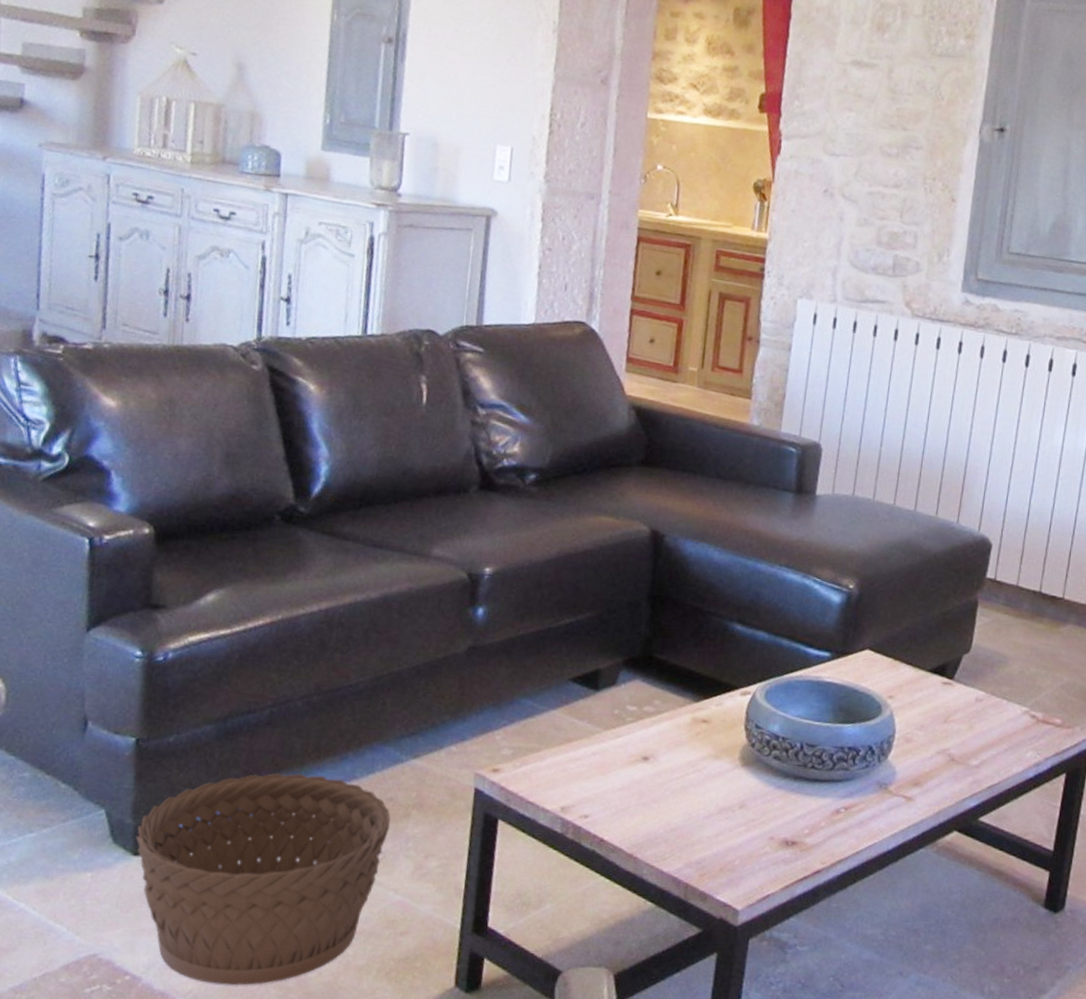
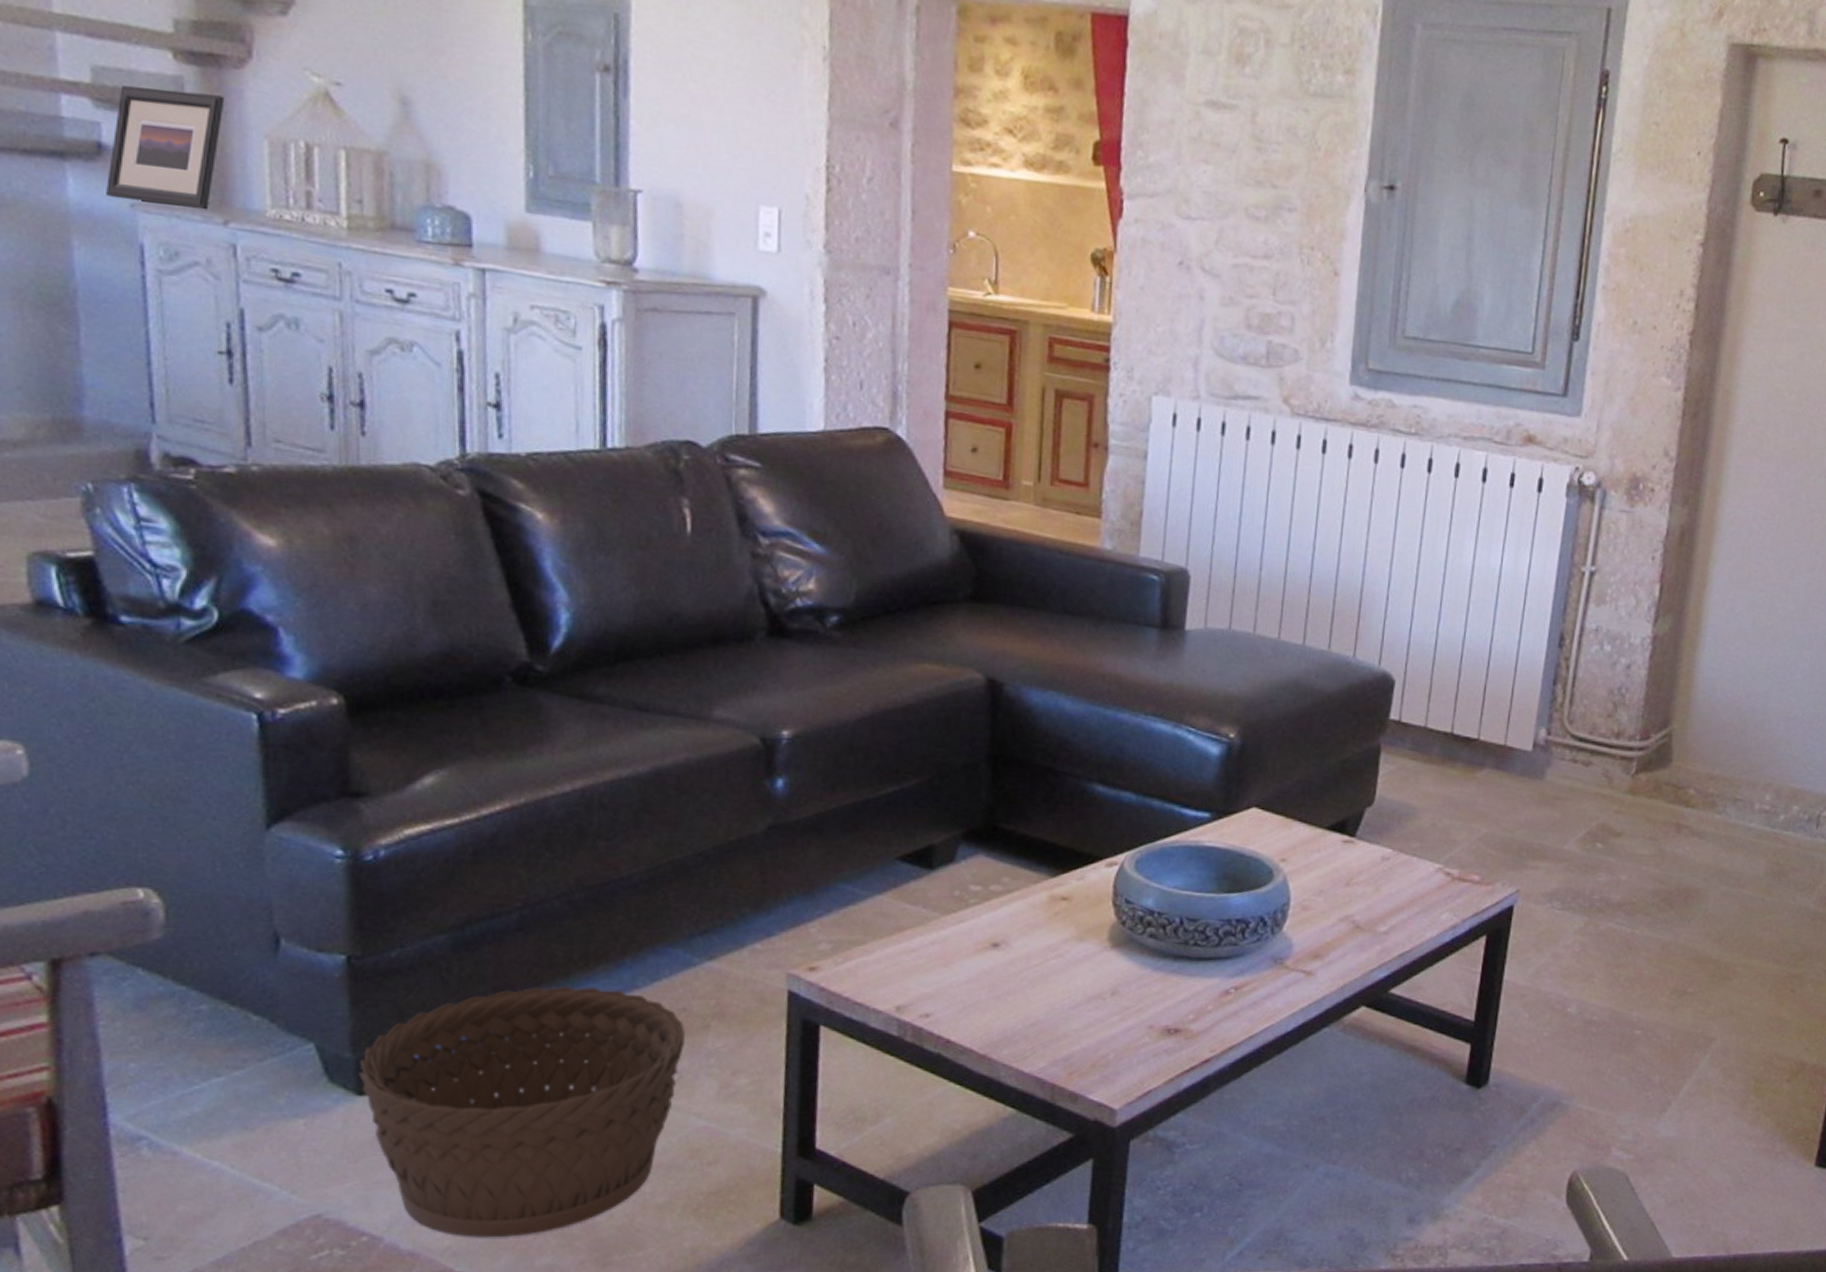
picture frame: none [23,57,113,149] -> present [106,85,225,211]

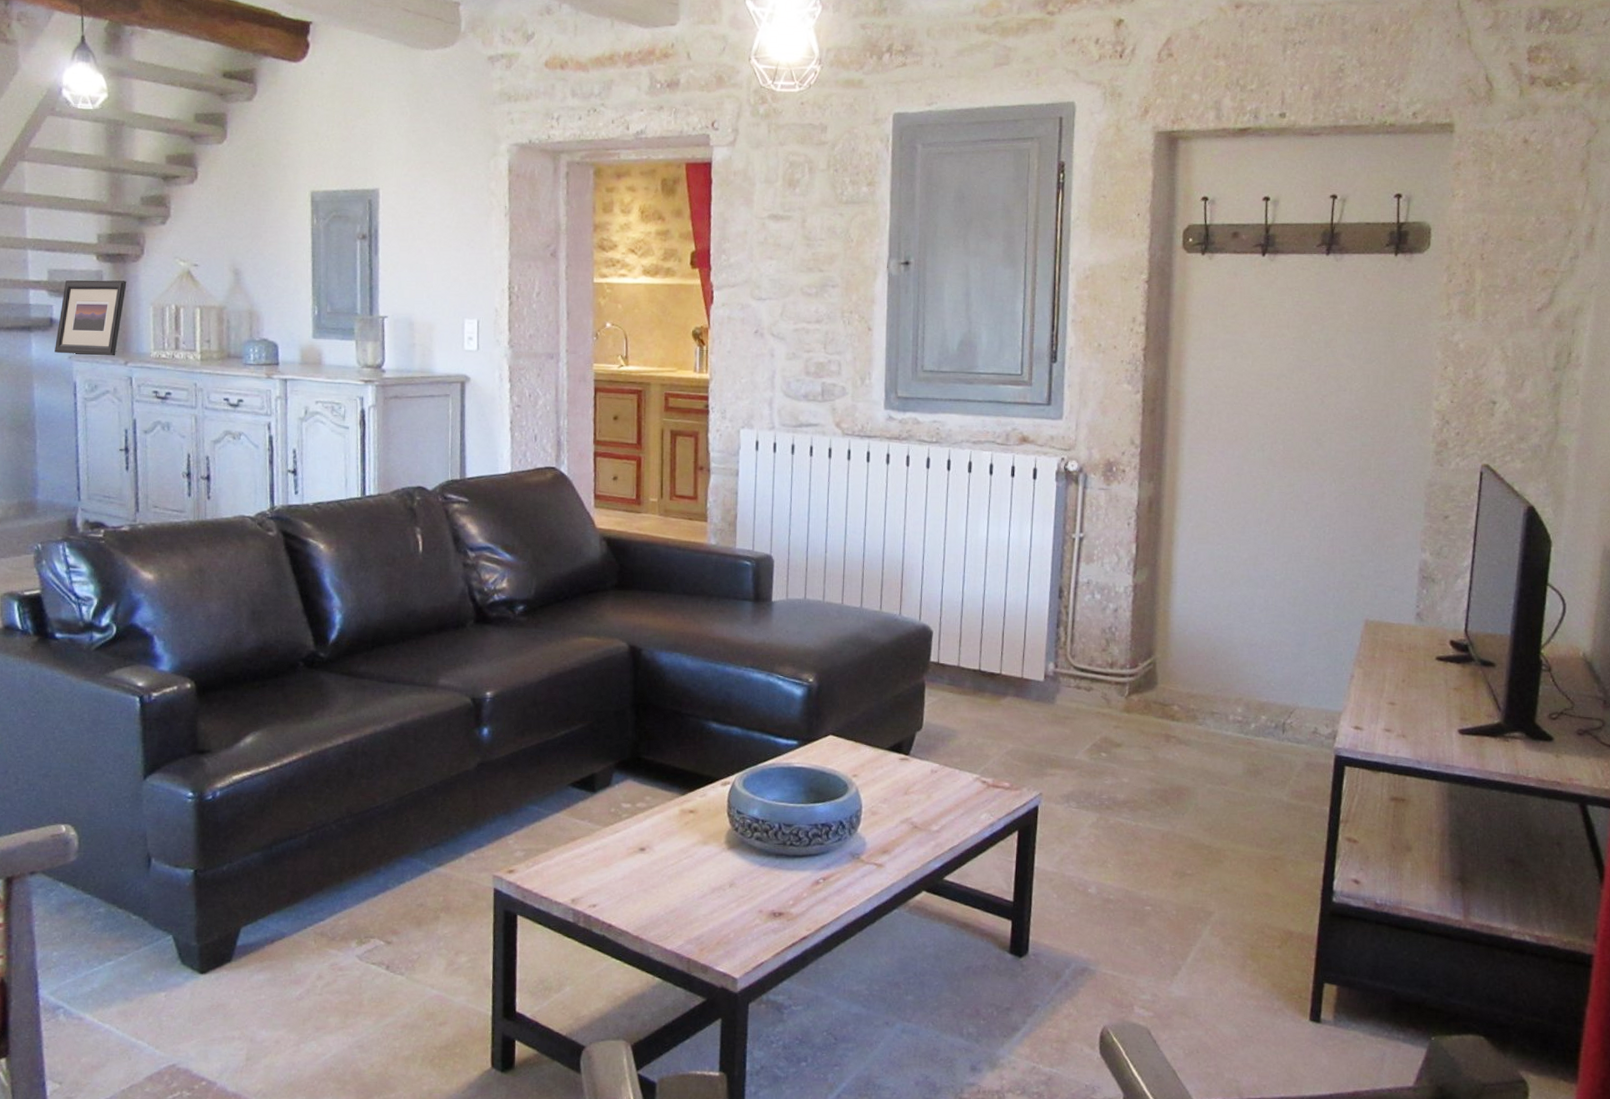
basket: present [359,986,685,1238] -> none [201,889,422,1083]

